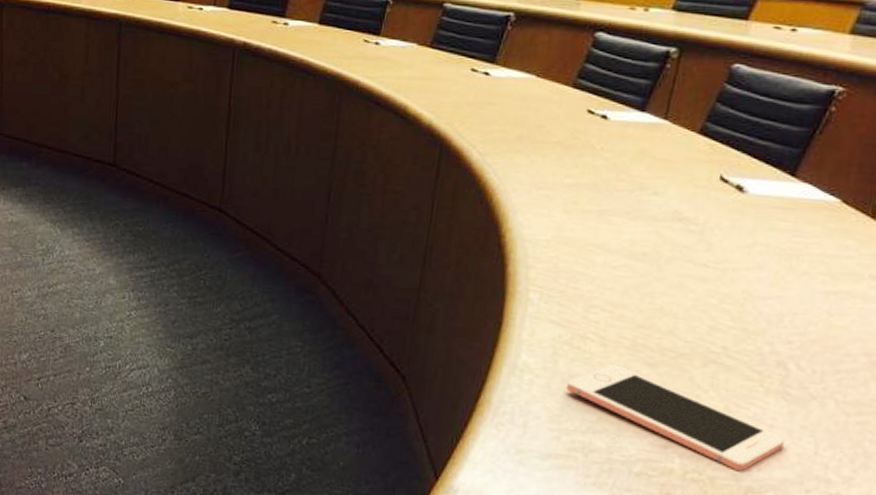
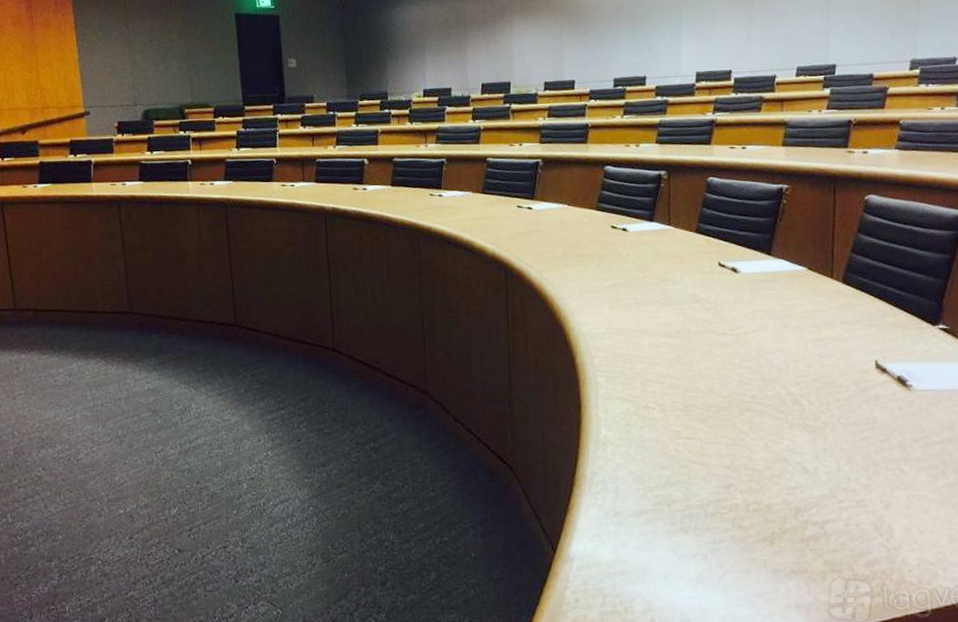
cell phone: present [567,364,786,472] -> none [642,425,815,496]

